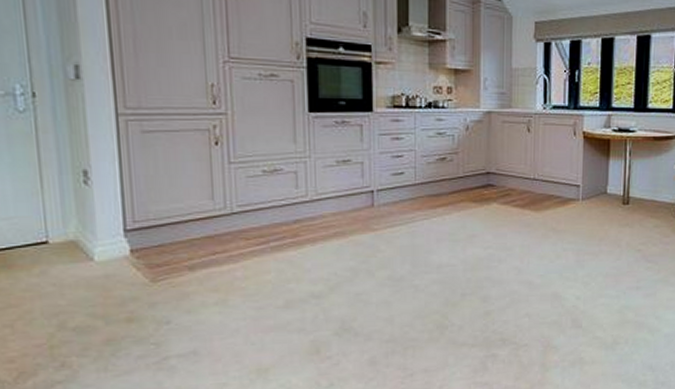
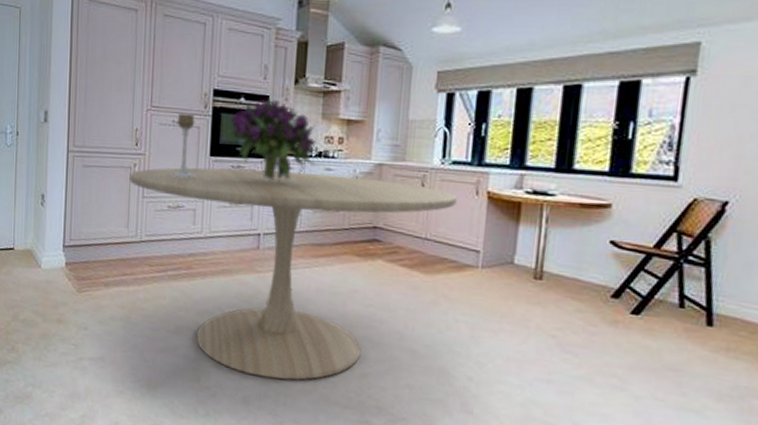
dining table: none [209,124,558,335] -> present [129,167,457,381]
candle holder: none [262,66,295,139] -> present [170,114,196,179]
bouquet: none [328,46,428,136] -> present [229,97,319,182]

